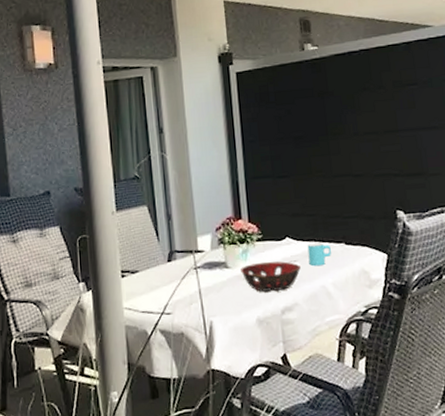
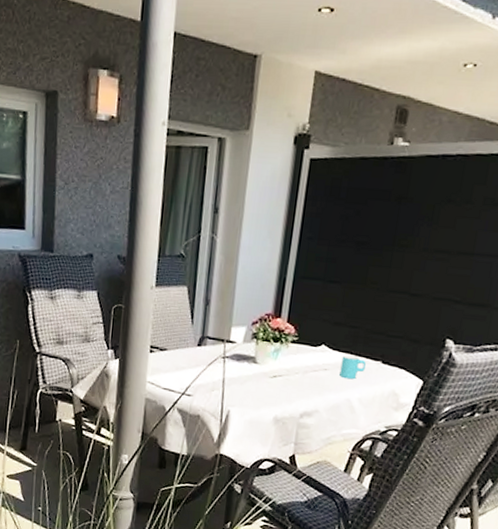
decorative bowl: present [241,261,301,292] -> none [268,364,330,396]

